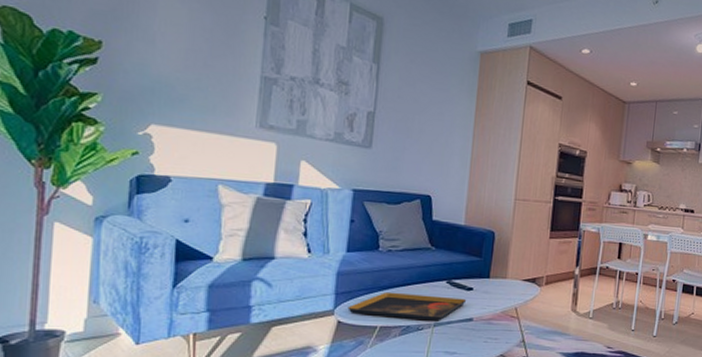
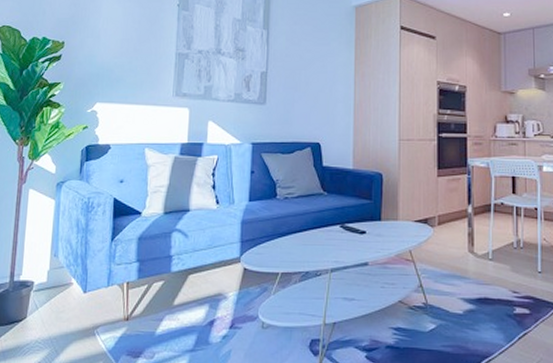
decorative tray: present [347,291,467,323] -> none [252,238,361,268]

